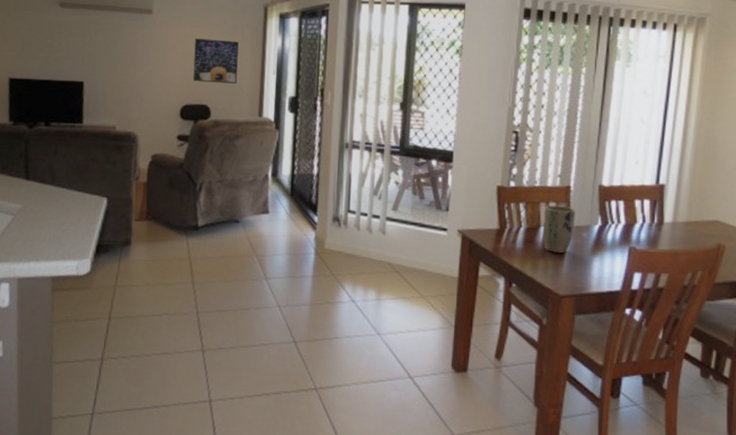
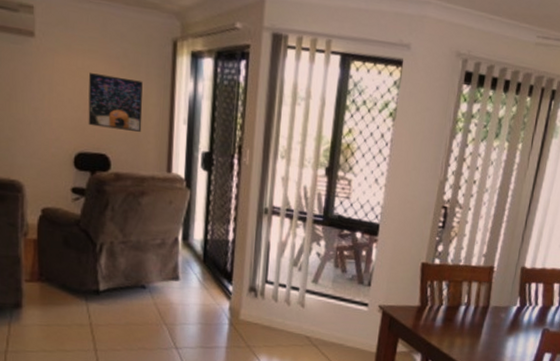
plant pot: present [542,205,576,253] -> none [462,284,497,332]

